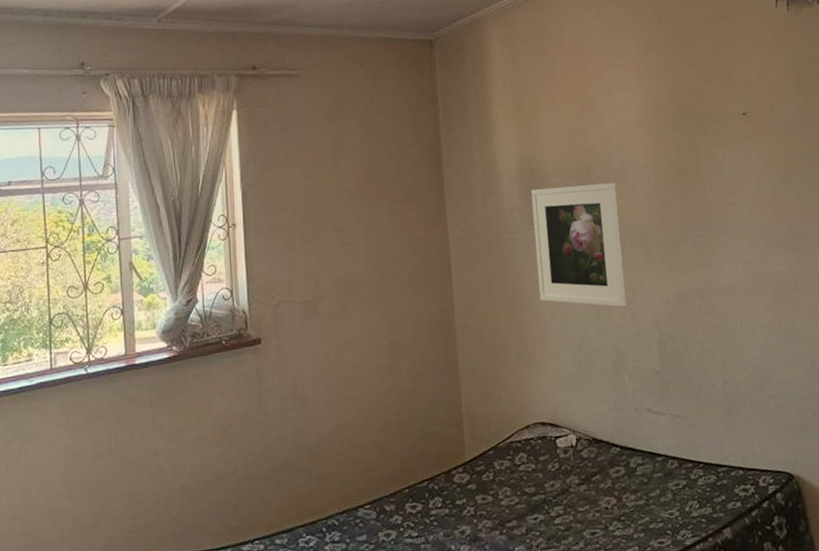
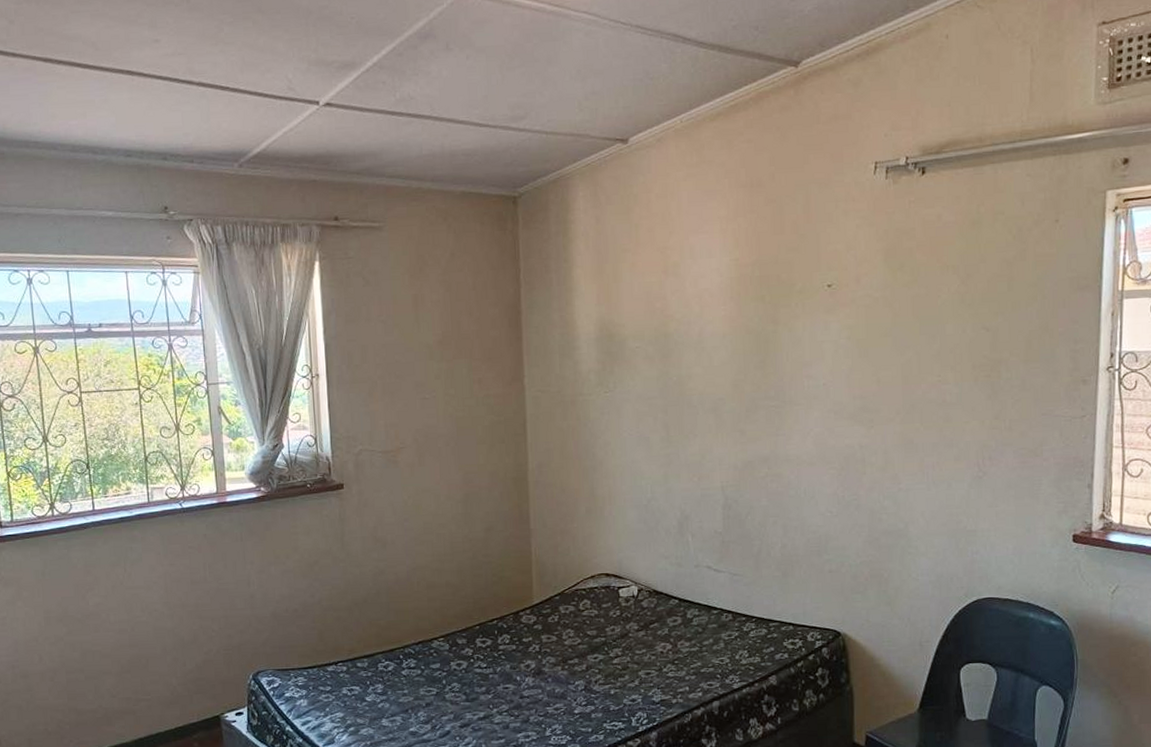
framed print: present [531,182,626,307] -> none [608,350,695,471]

